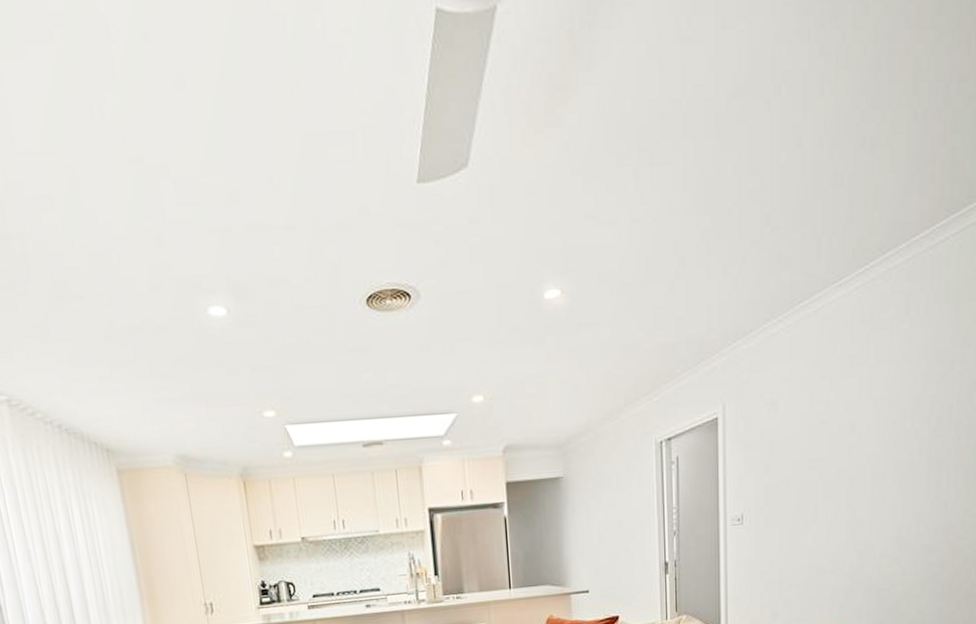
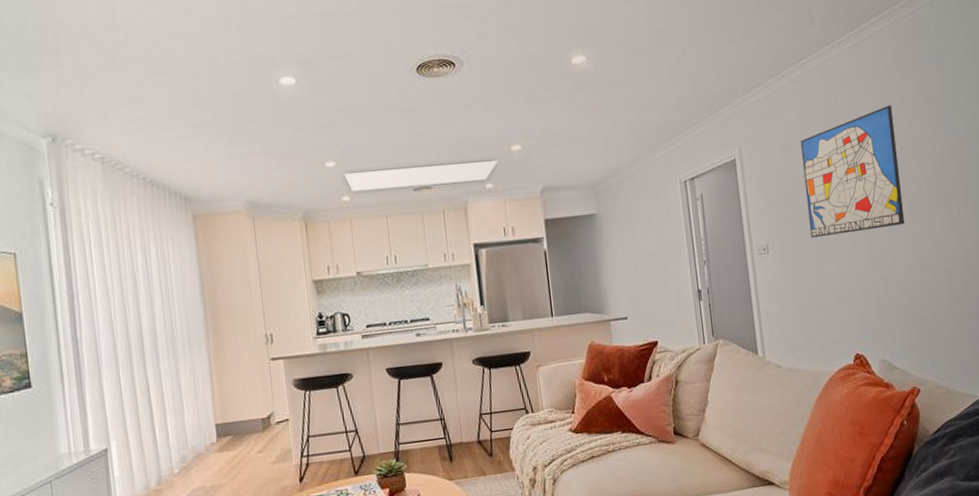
wall art: none [789,358,895,508] -> present [800,105,905,238]

